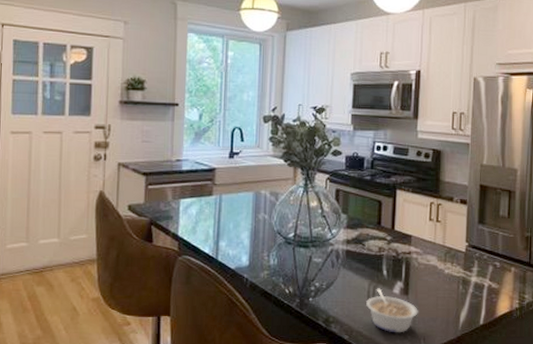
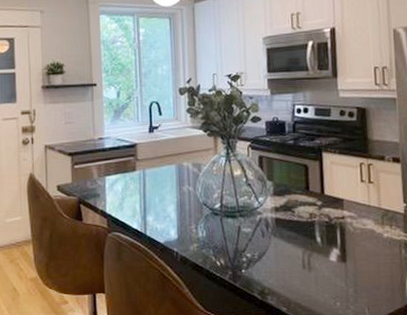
legume: present [366,288,418,333] -> none [302,256,359,304]

